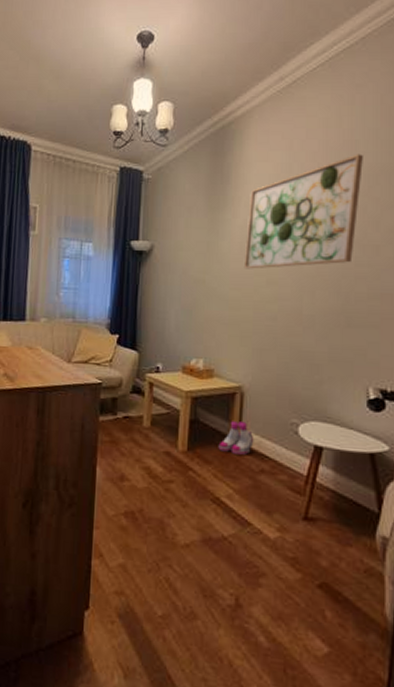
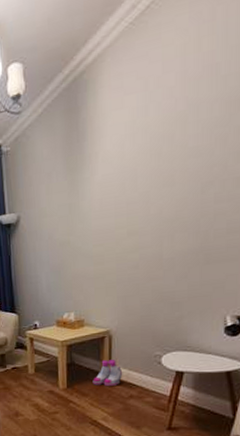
wall art: present [243,154,363,269] -> none [104,78,224,225]

